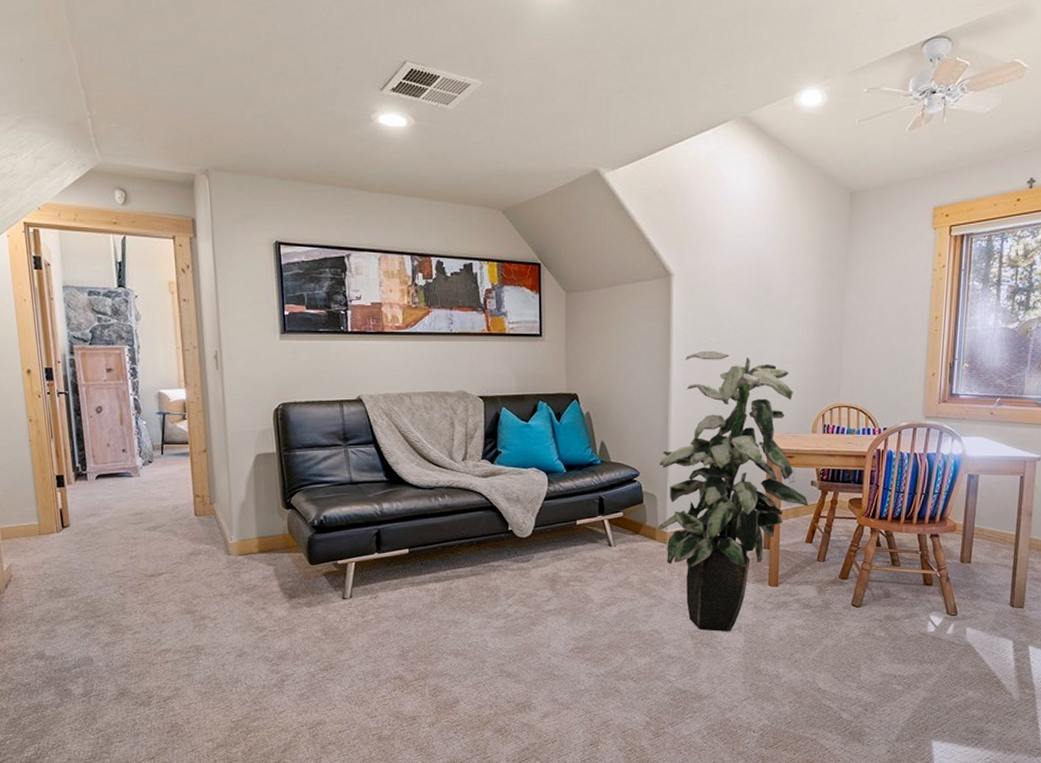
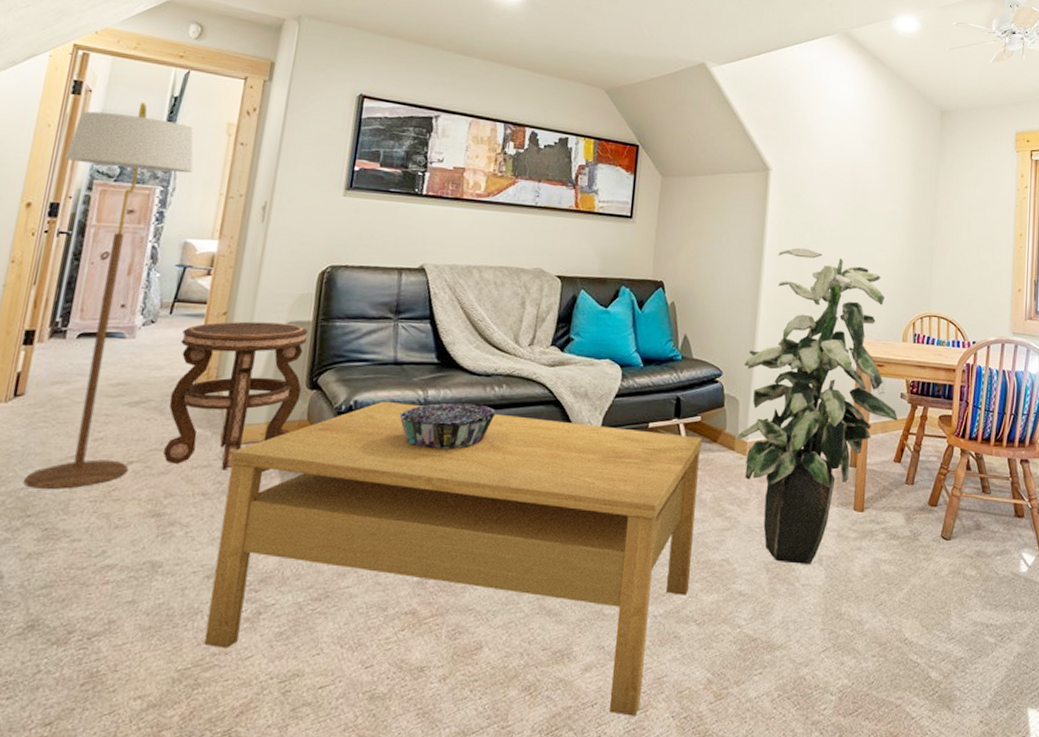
floor lamp: none [44,271,161,596] -> present [23,102,193,489]
side table: none [175,456,280,576] -> present [164,321,309,470]
coffee table: none [236,515,626,750] -> present [203,401,702,716]
decorative bowl: none [362,513,443,552] -> present [399,403,496,450]

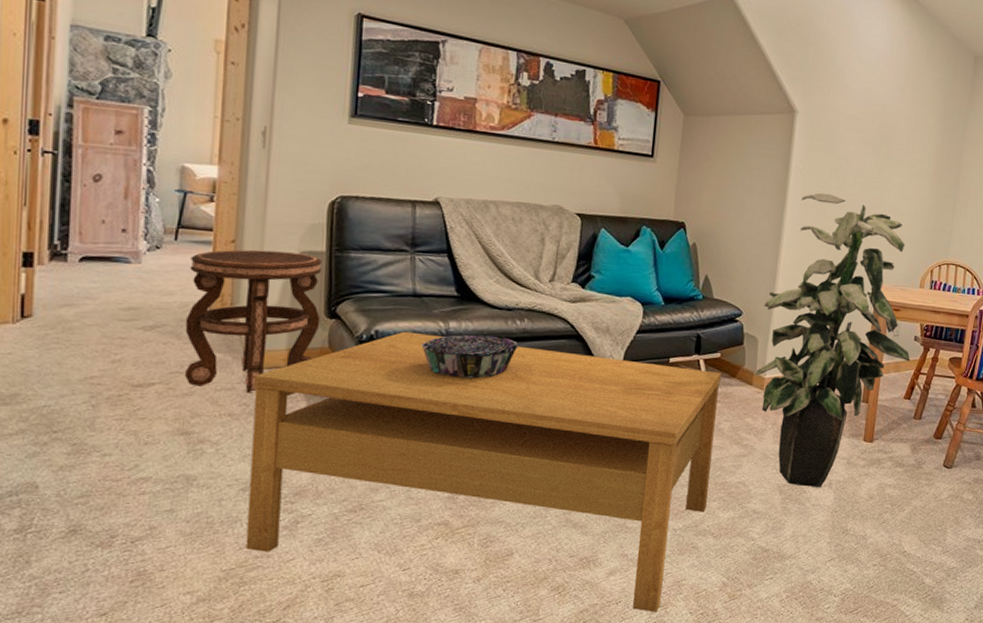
floor lamp: present [23,102,193,489] -> none [37,12,182,408]

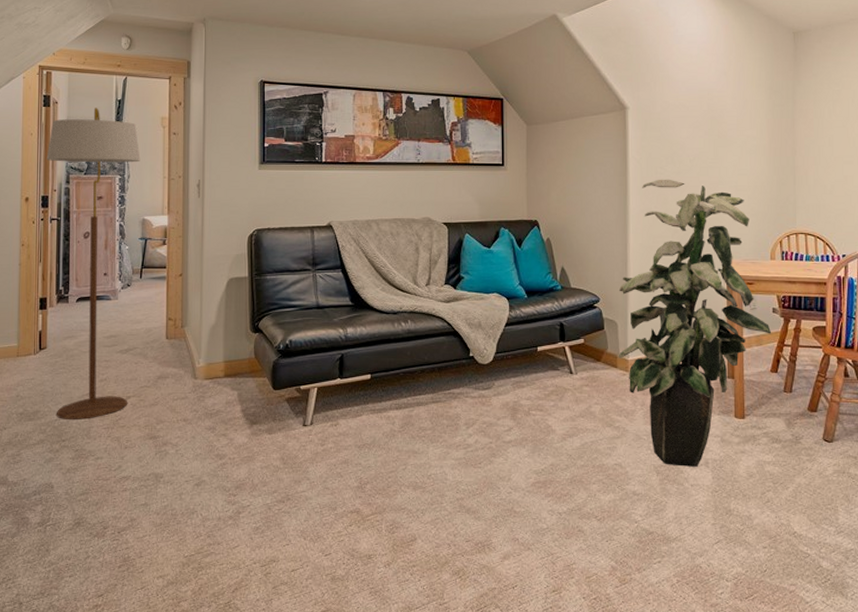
floor lamp: none [37,12,182,408] -> present [46,107,141,419]
side table: present [185,249,323,393] -> none [150,280,247,401]
coffee table: present [245,331,722,612] -> none [201,339,587,597]
decorative bowl: present [421,335,519,379] -> none [326,338,405,377]

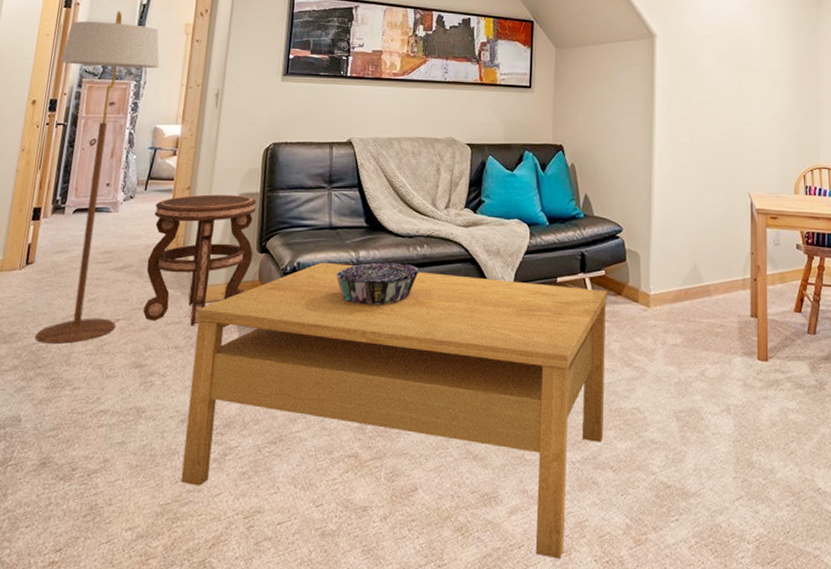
side table: none [150,280,247,401] -> present [143,194,257,326]
coffee table: none [201,339,587,597] -> present [180,262,607,559]
decorative bowl: none [326,338,405,377] -> present [336,262,419,305]
indoor plant: present [618,179,772,468] -> none [639,108,796,414]

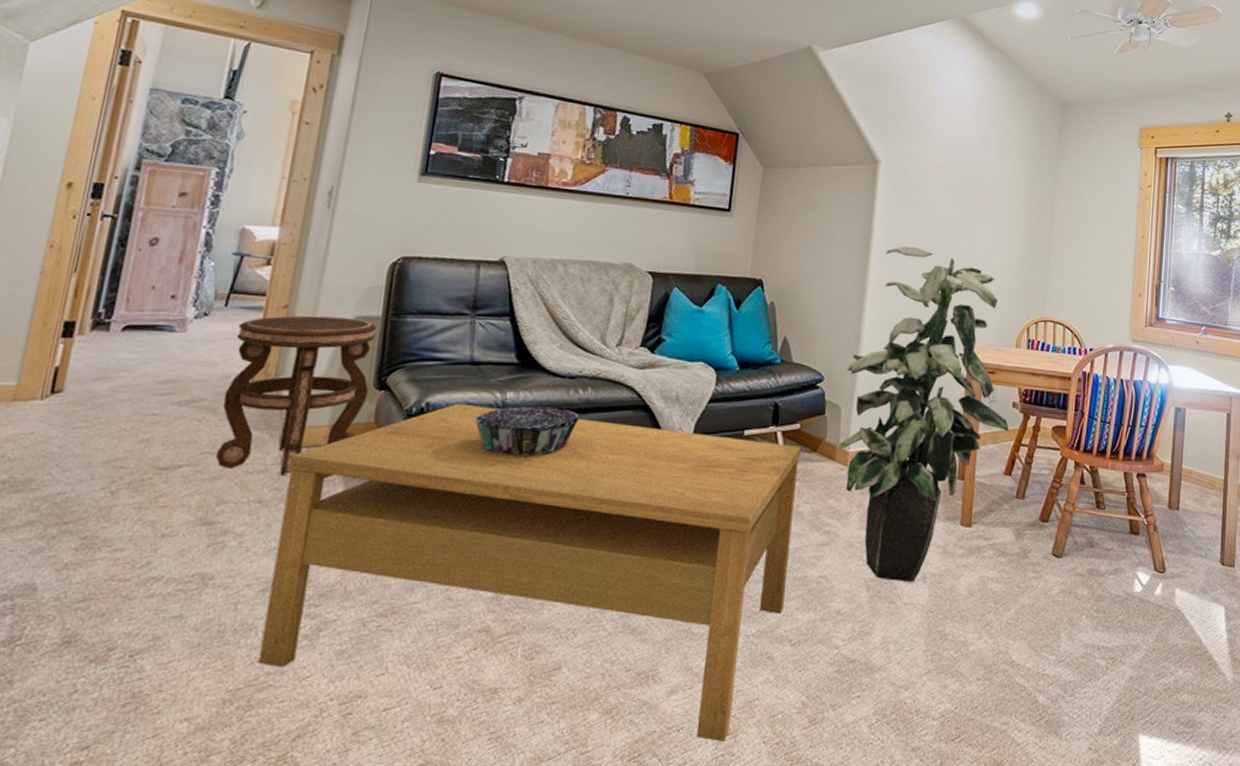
floor lamp: present [34,11,160,344] -> none [60,76,254,495]
indoor plant: none [639,108,796,414] -> present [837,245,1010,583]

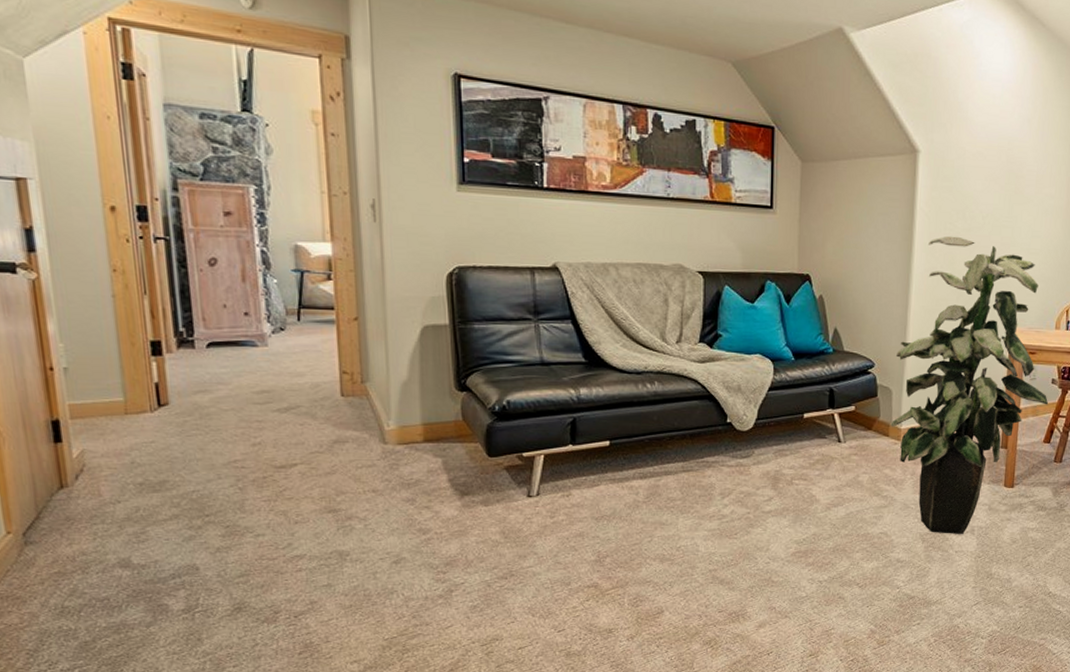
side table: present [216,315,377,476] -> none [316,326,452,469]
coffee table: present [257,403,801,742] -> none [394,400,857,661]
decorative bowl: present [475,406,580,456] -> none [554,400,651,444]

